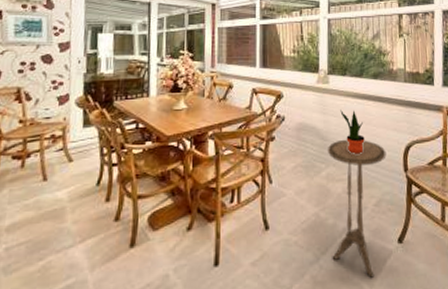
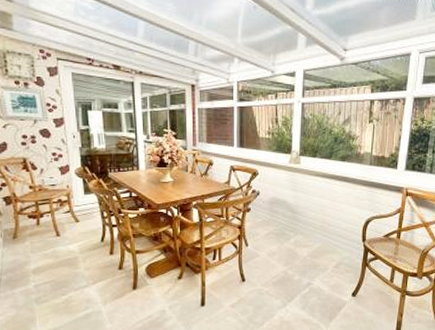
side table: present [328,139,387,278] -> none [296,213,348,320]
potted plant: present [340,109,365,154] -> none [309,187,330,226]

